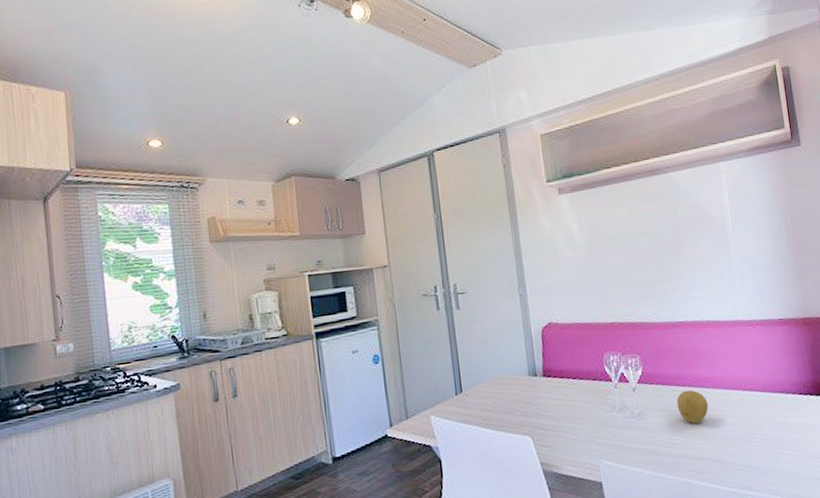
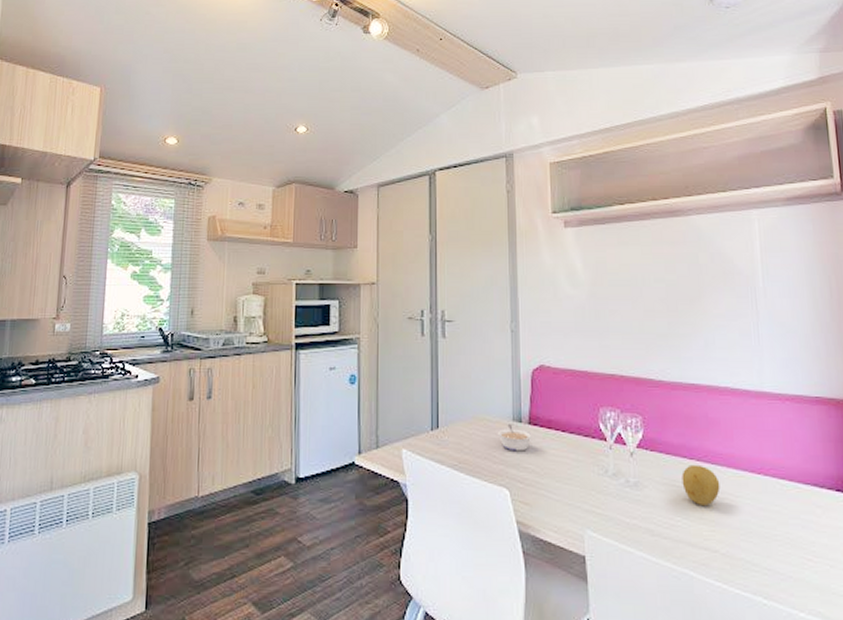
legume: none [516,379,548,403] -> present [497,424,532,451]

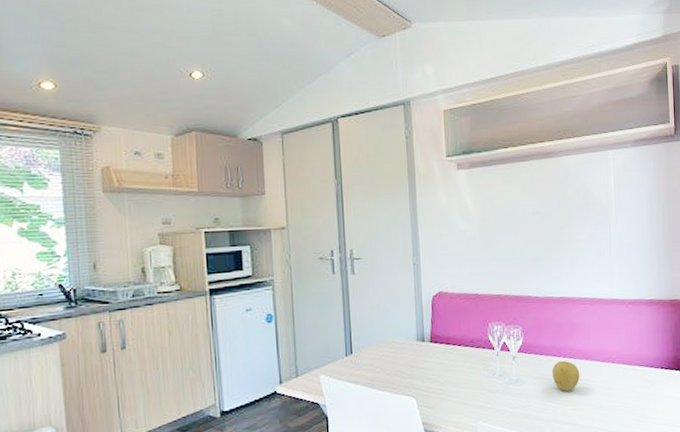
legume: present [497,424,532,451] -> none [404,344,434,367]

